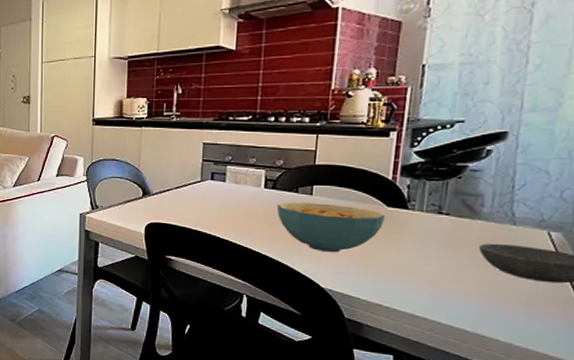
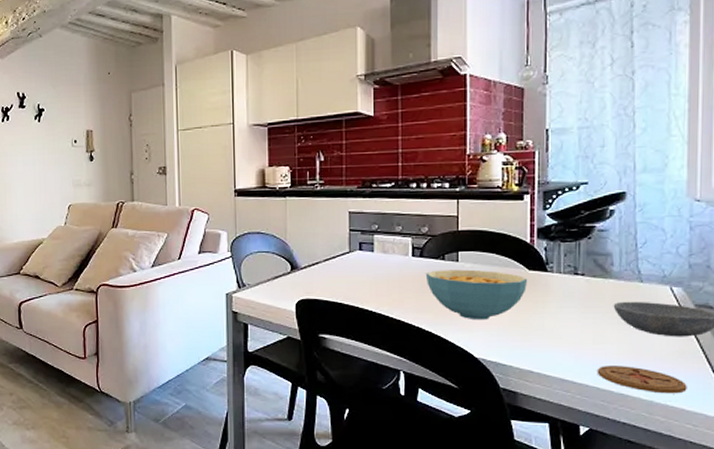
coaster: none [452,305,555,339] -> present [597,366,687,394]

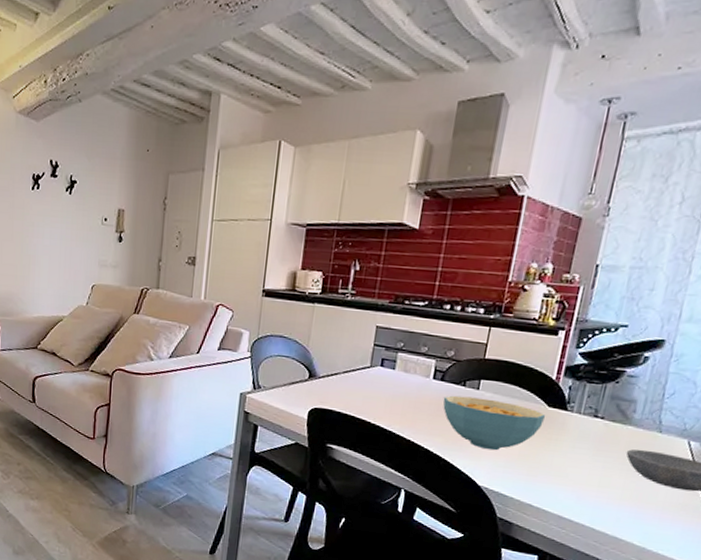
coaster: present [597,366,687,394] -> none [596,508,683,544]

